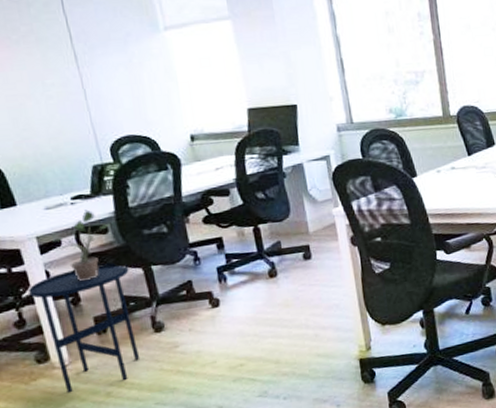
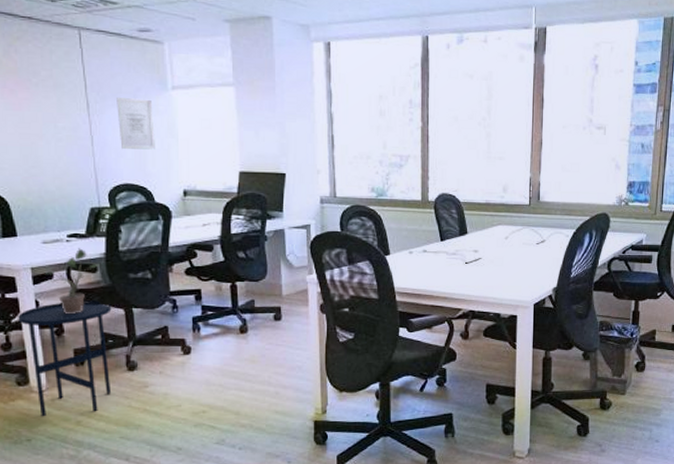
wall art: none [106,44,154,99] -> present [116,98,155,150]

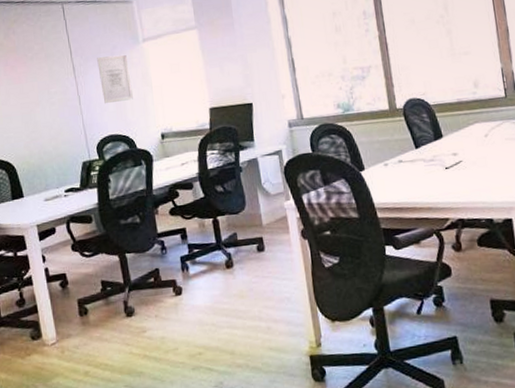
side table: present [18,300,112,417] -> none [29,249,114,370]
potted plant: present [46,248,100,313] -> none [49,201,94,265]

